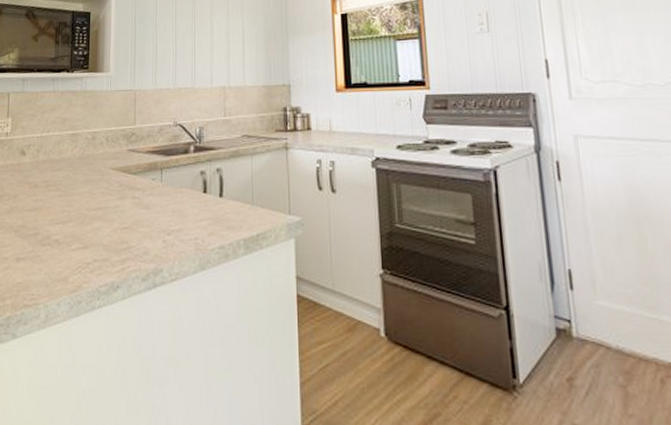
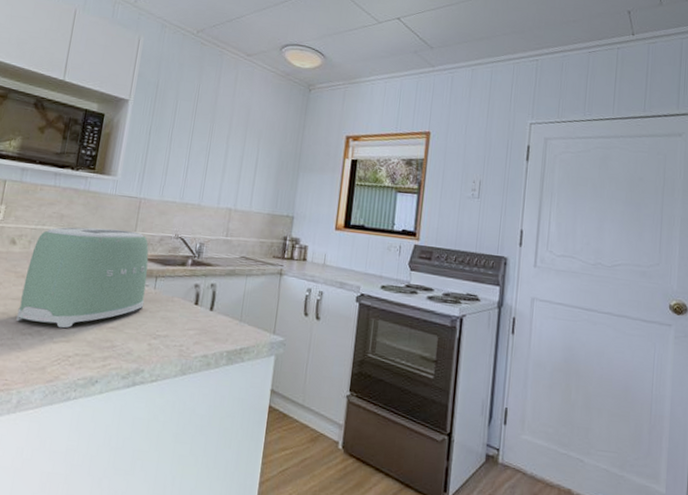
toaster: none [35,125,153,235] -> present [16,227,149,328]

